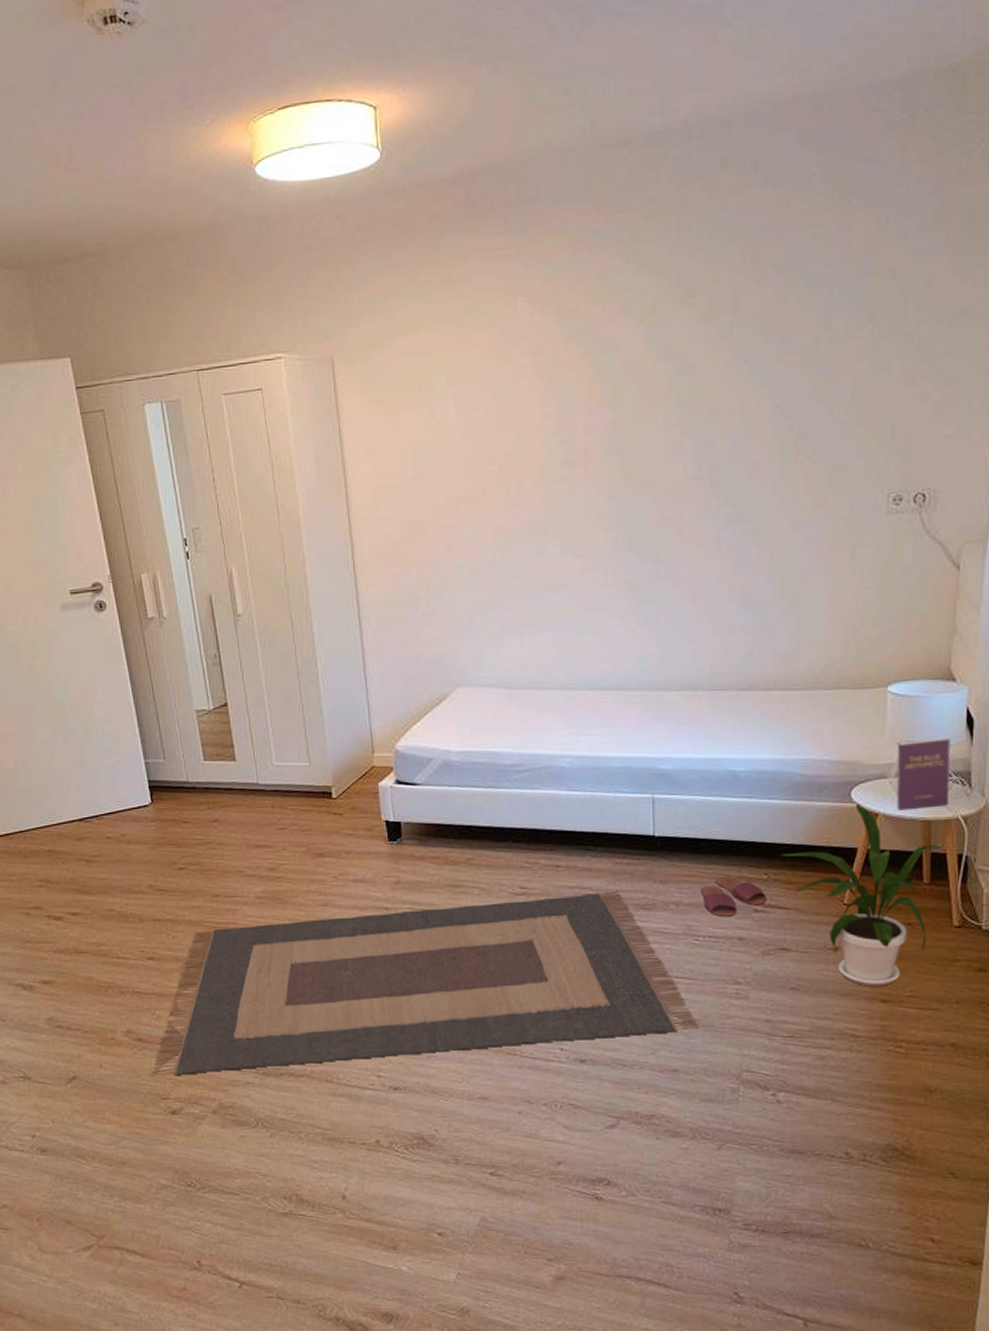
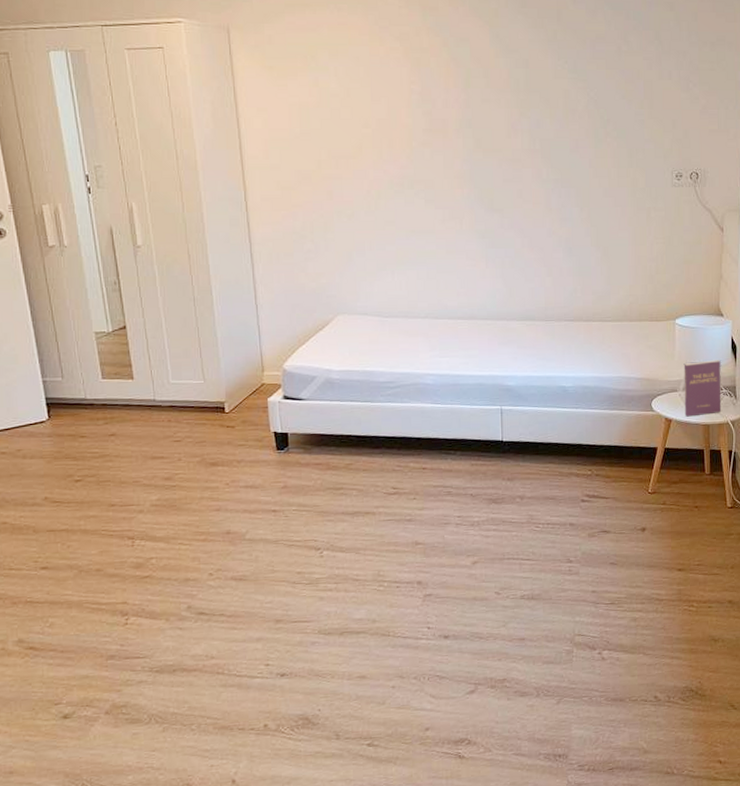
rug: present [150,890,699,1078] -> none [41,487,540,685]
slippers: present [700,876,766,918] -> none [540,473,591,508]
house plant: present [781,803,942,986] -> none [601,411,718,559]

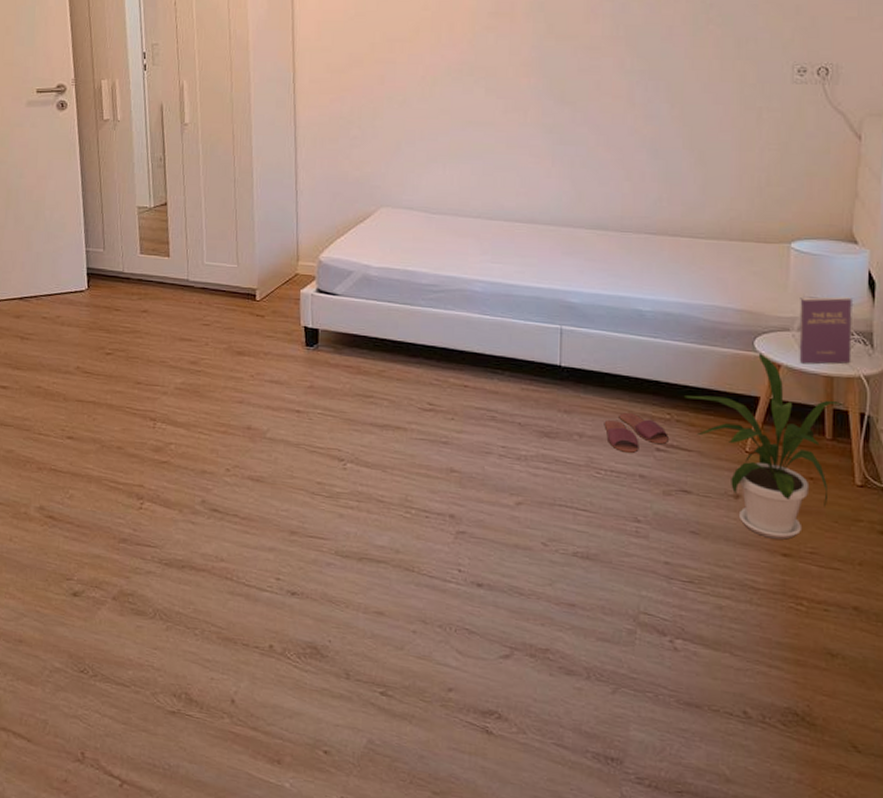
slippers: none [540,473,591,508] -> present [604,412,668,454]
house plant: none [601,411,718,559] -> present [685,352,844,540]

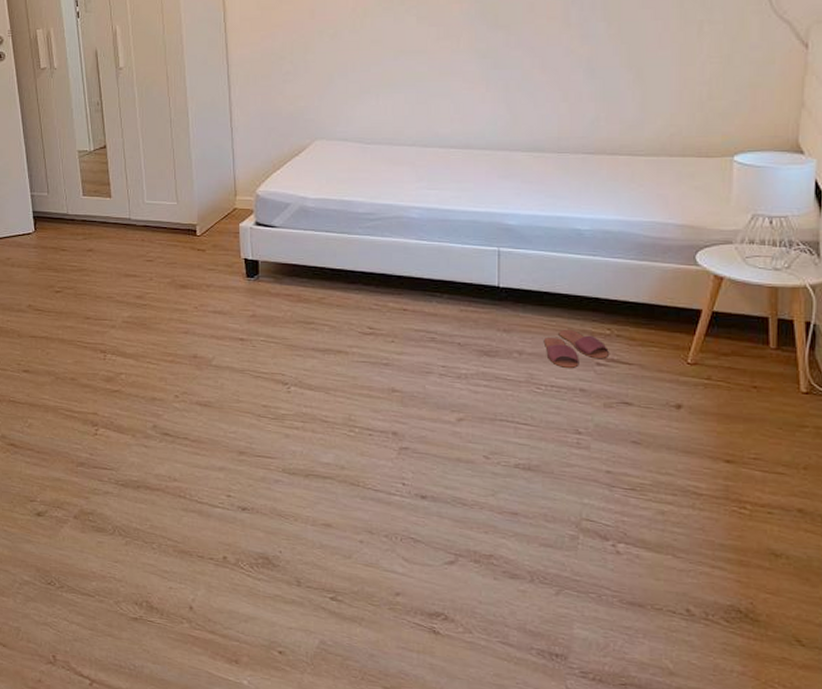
house plant: present [685,352,844,540] -> none [625,266,789,447]
book: present [799,296,852,364] -> none [742,208,798,276]

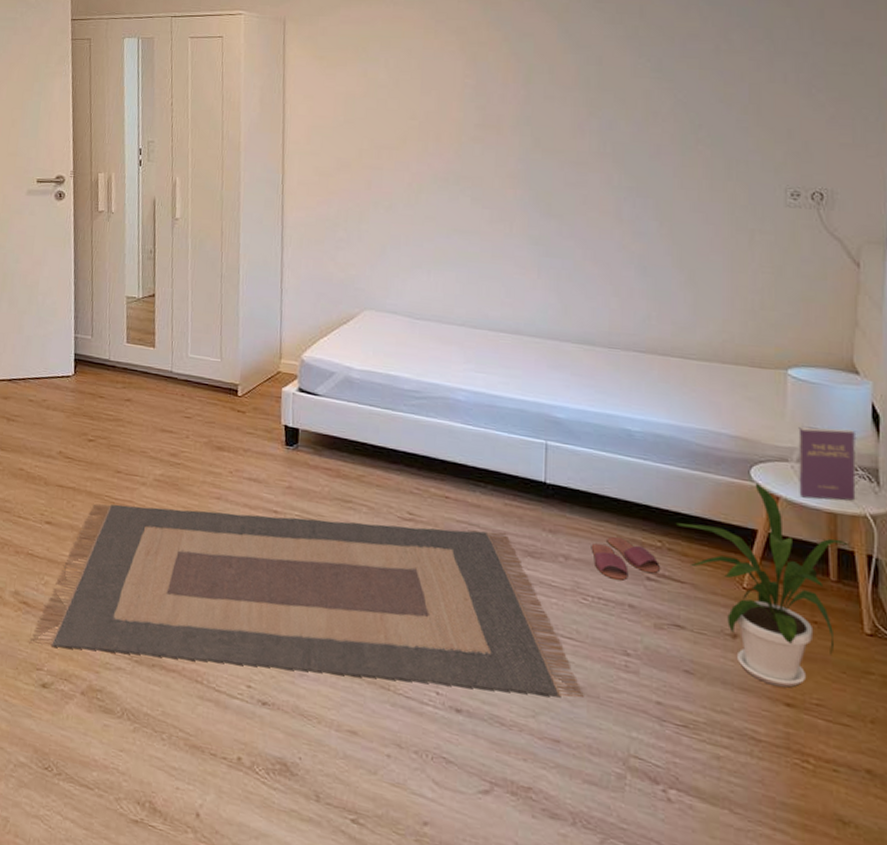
rug: none [19,336,539,481] -> present [28,503,584,698]
house plant: none [625,266,789,447] -> present [677,482,850,688]
book: none [742,208,798,276] -> present [798,427,856,501]

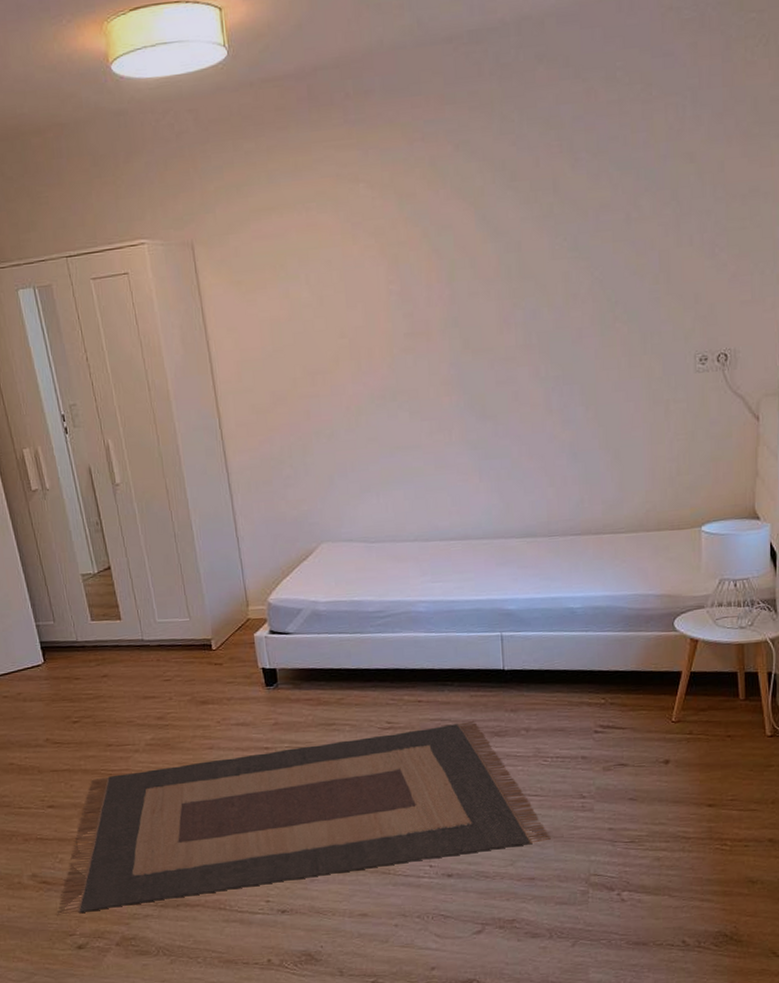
slippers: present [591,536,660,582] -> none [547,702,605,740]
house plant: present [677,482,850,688] -> none [616,631,754,794]
book: present [798,427,856,501] -> none [712,570,759,636]

